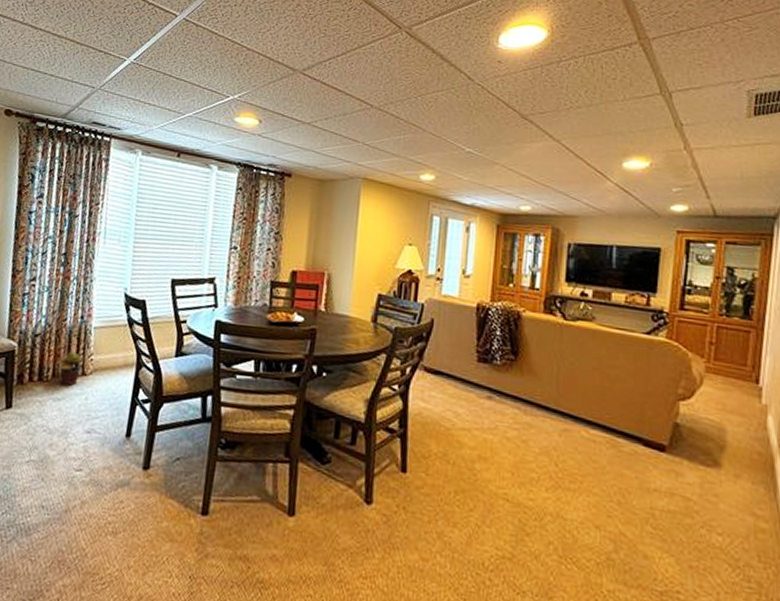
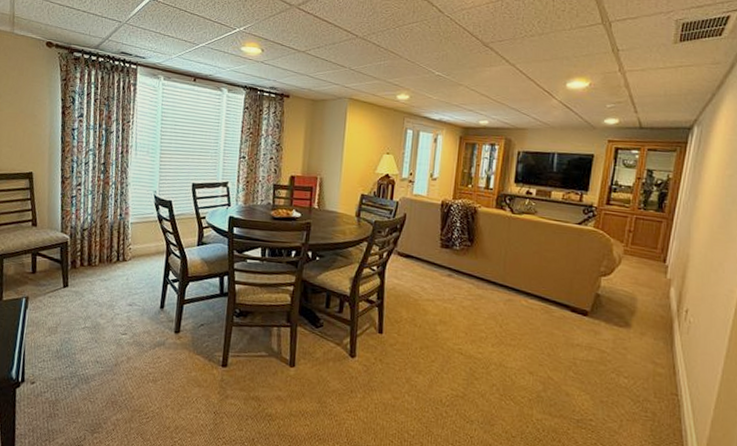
potted plant: present [55,351,84,387] -> none [101,242,124,270]

